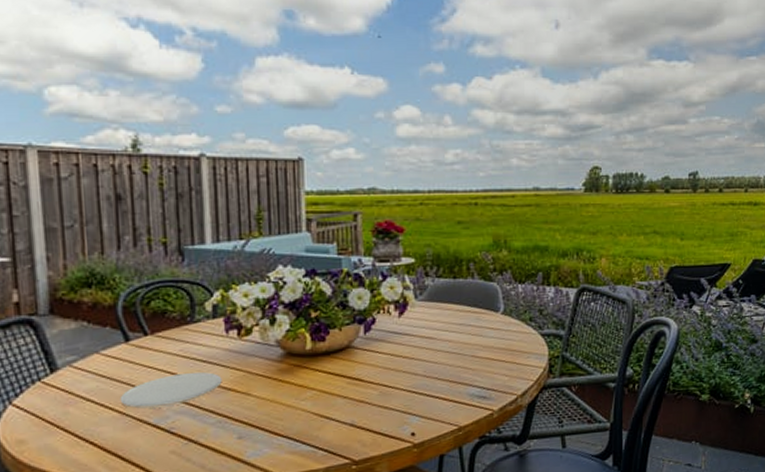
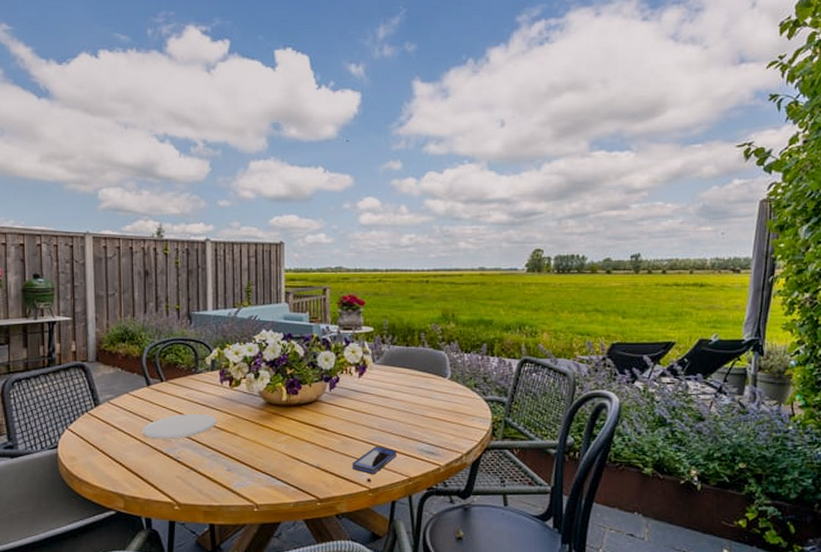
mobile phone: none [392,394,444,427] -> present [352,446,396,474]

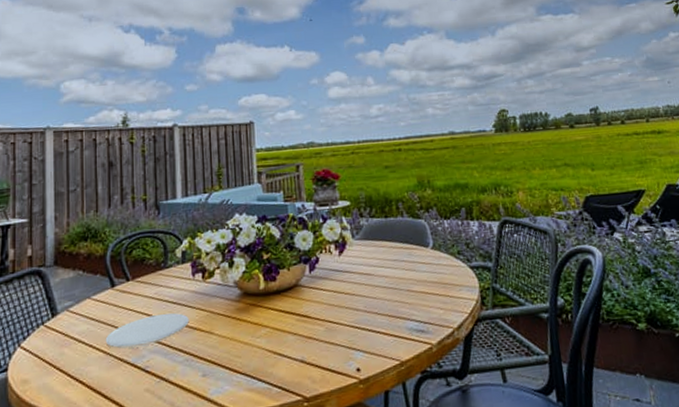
mobile phone: present [352,446,396,474] -> none [338,329,385,362]

